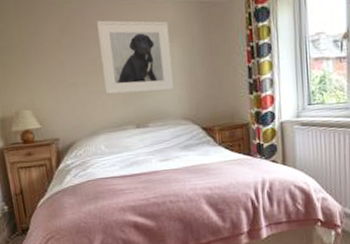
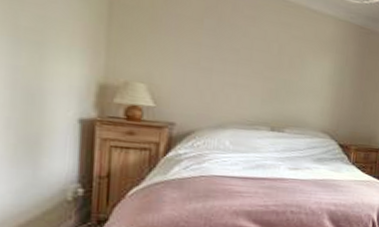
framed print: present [97,20,175,95] -> none [243,12,326,102]

